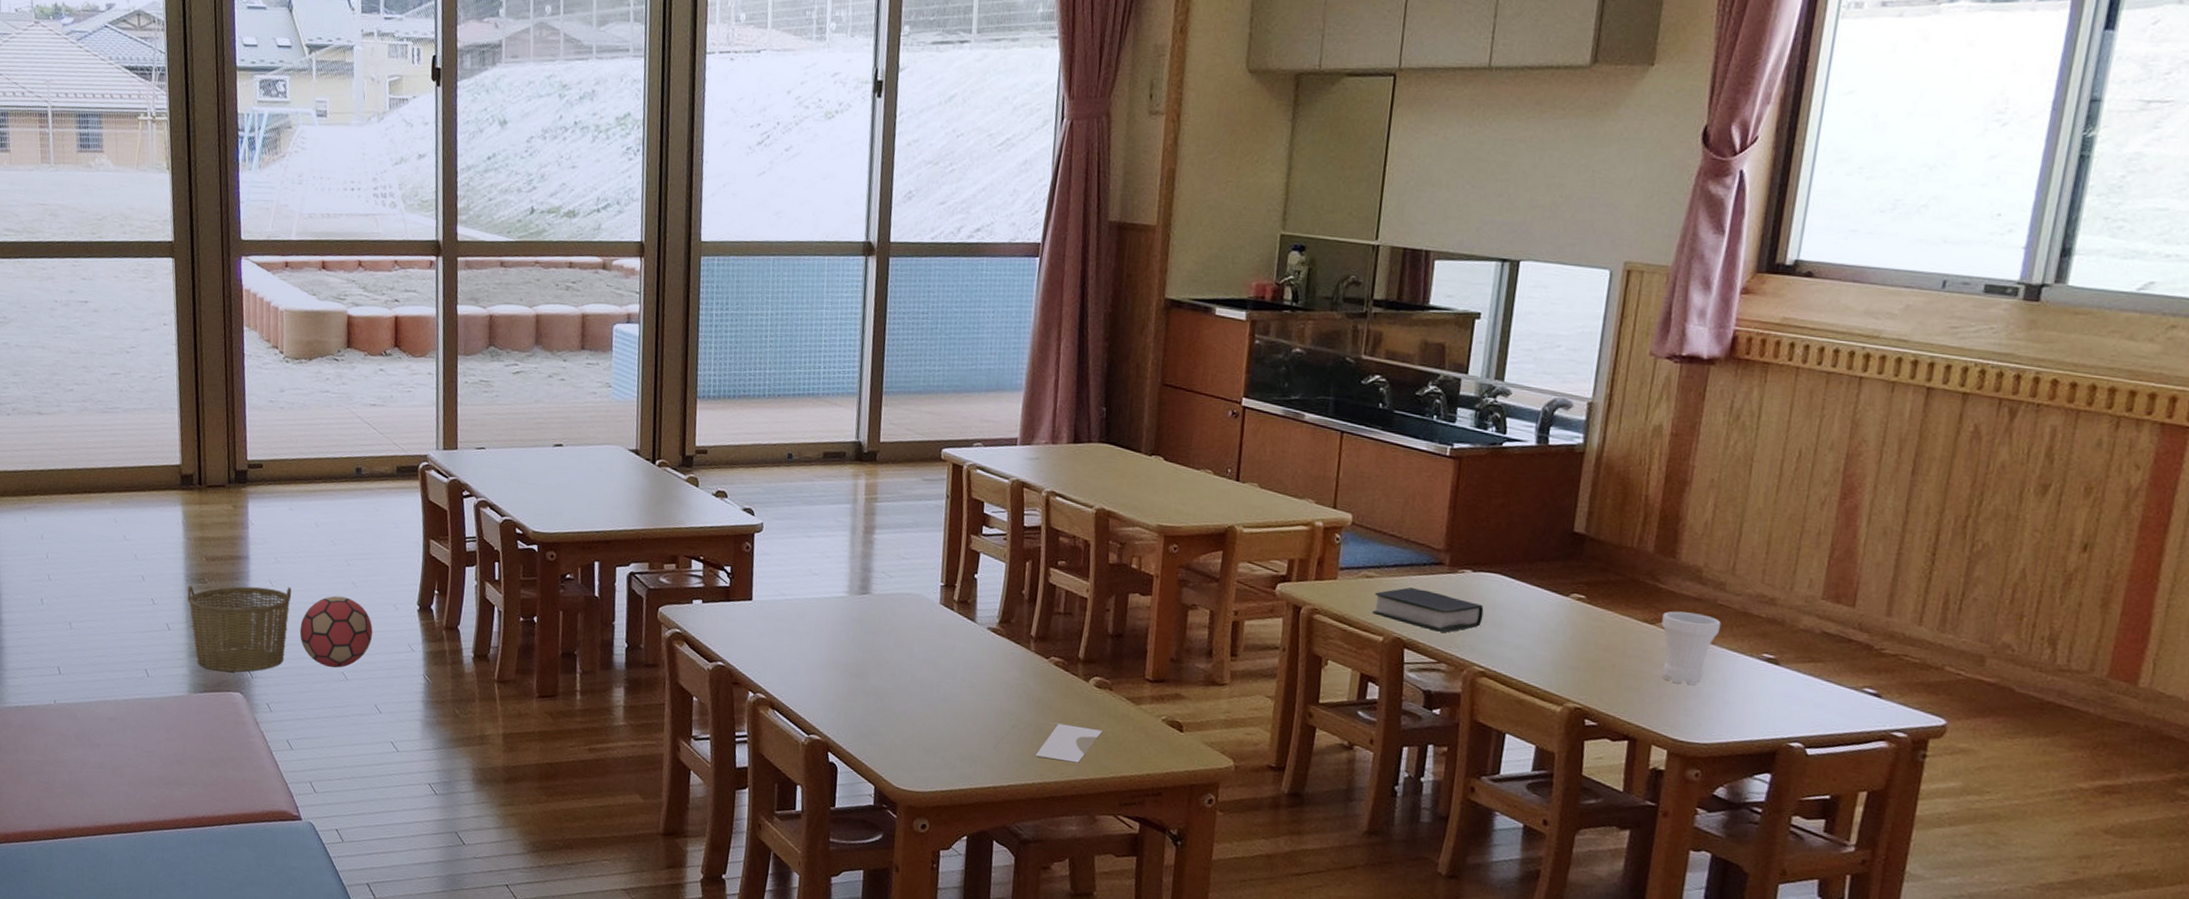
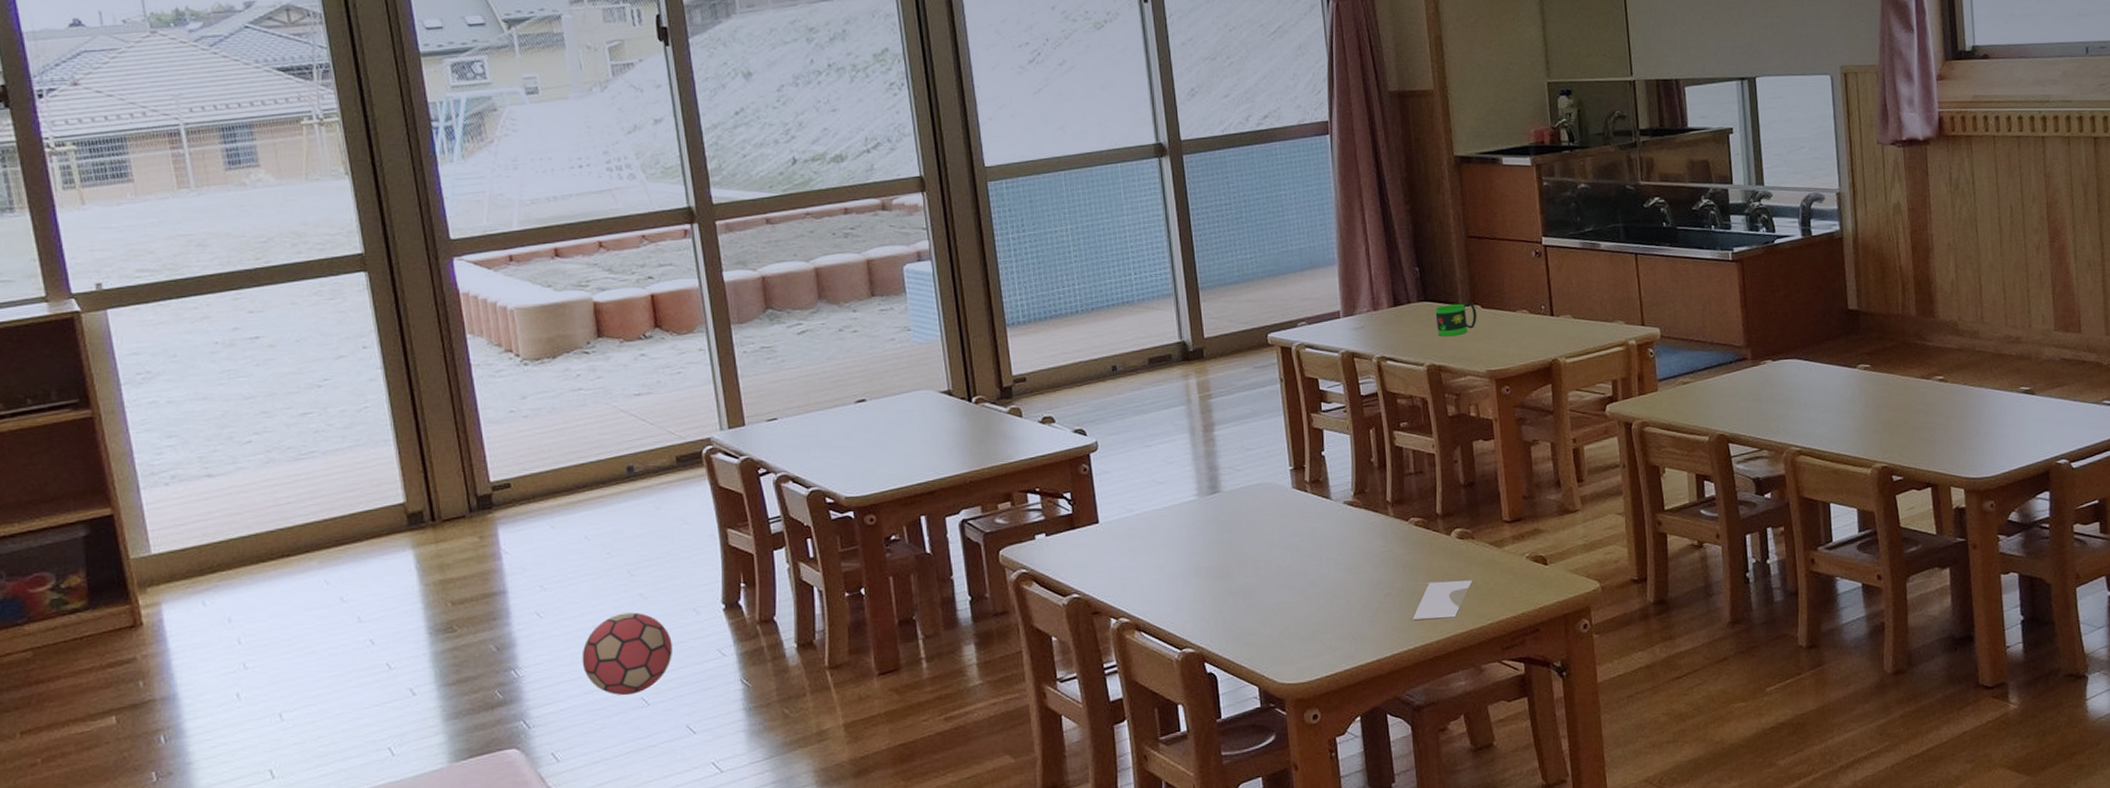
basket: present [187,585,292,673] -> none [432,615,567,731]
mug: none [1113,450,1158,484] -> present [1435,301,1477,337]
book: present [1372,587,1484,633] -> none [1694,385,1790,422]
cup: present [1661,611,1722,686] -> none [1935,362,1983,428]

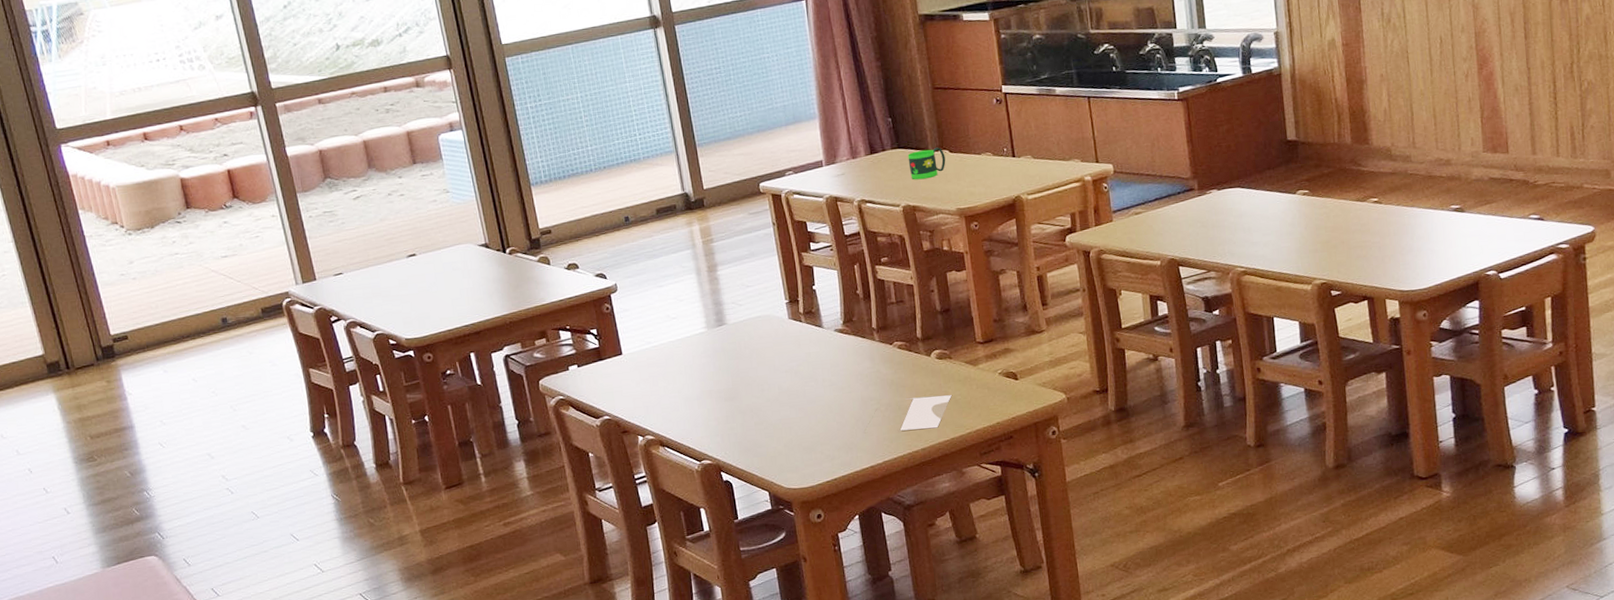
toy ball: present [582,612,672,696] -> none [200,441,274,510]

